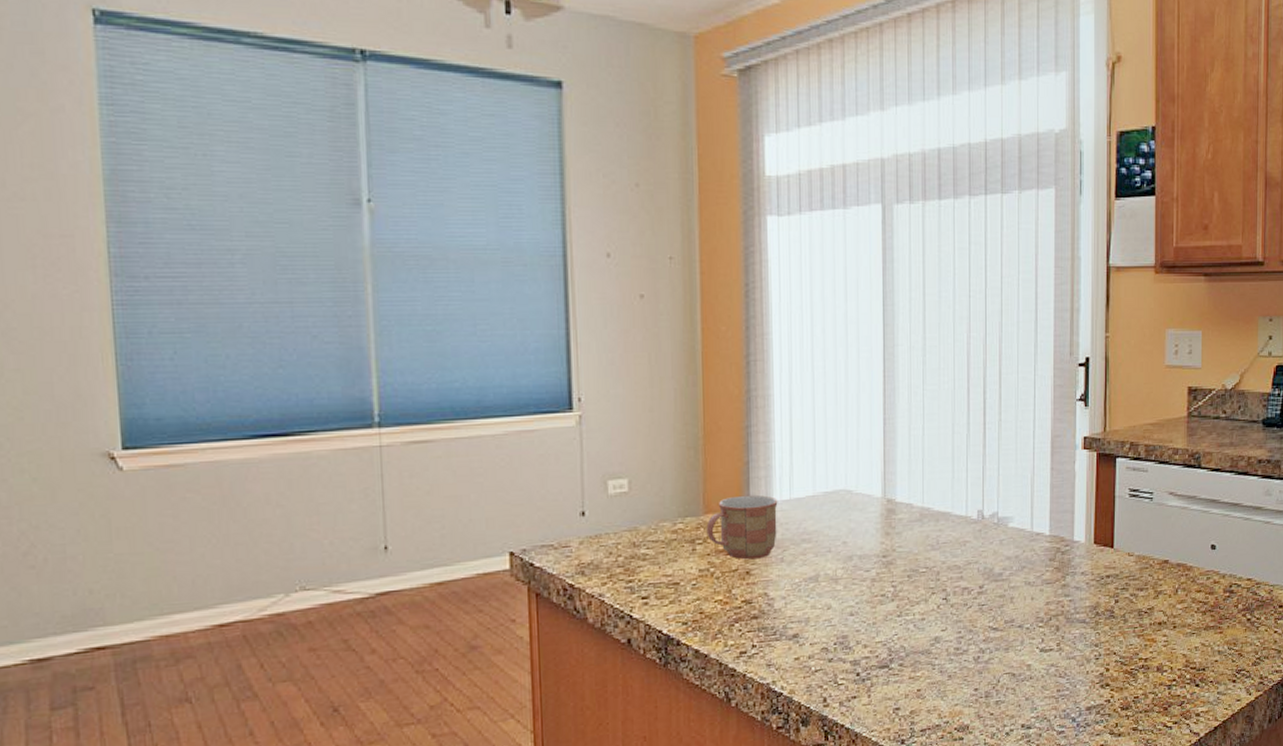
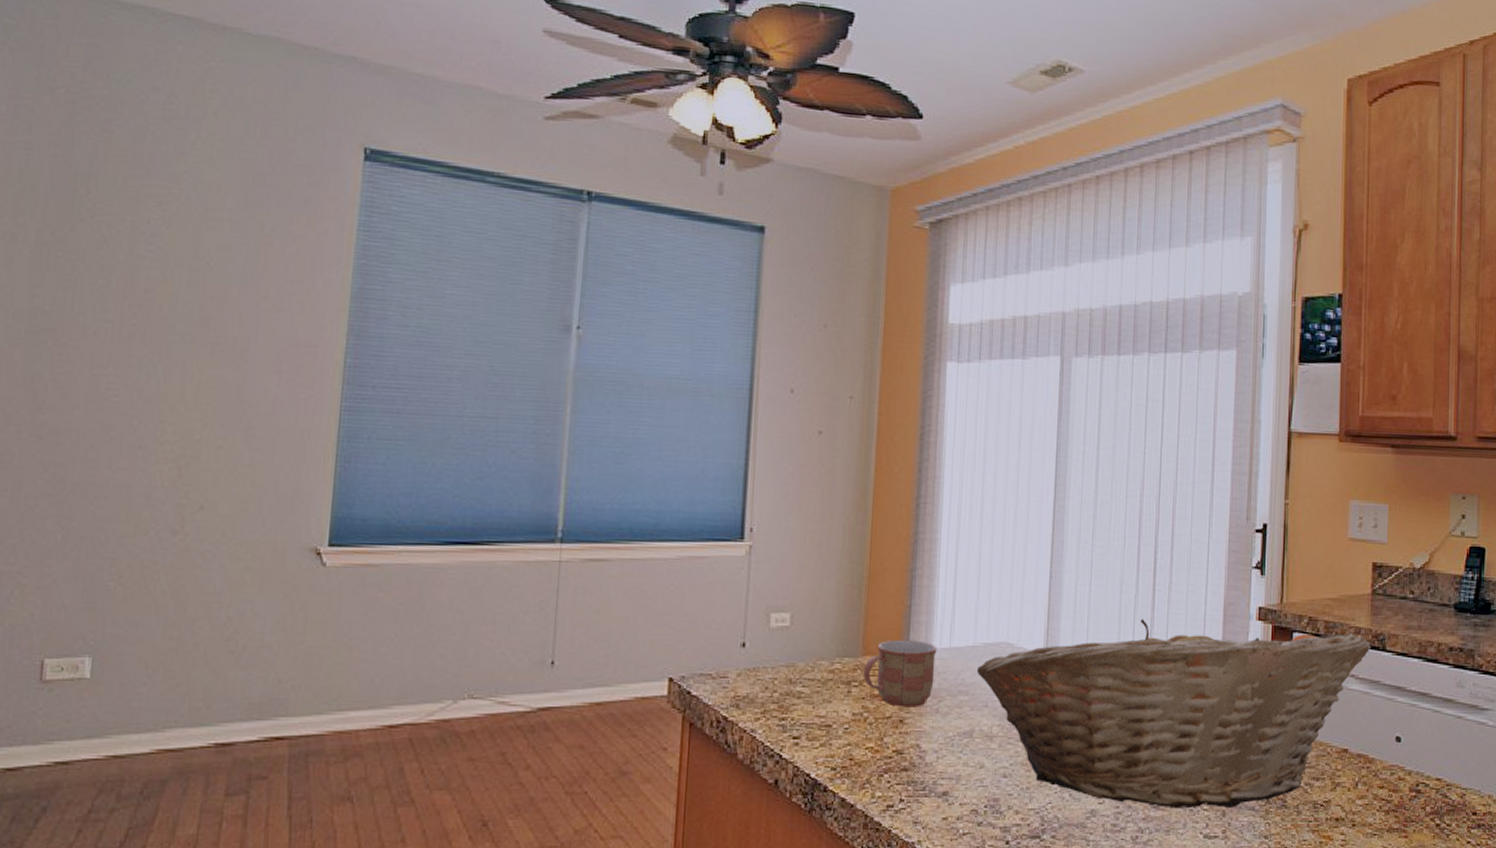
fruit basket: none [819,454,1188,629] -> present [977,619,1371,809]

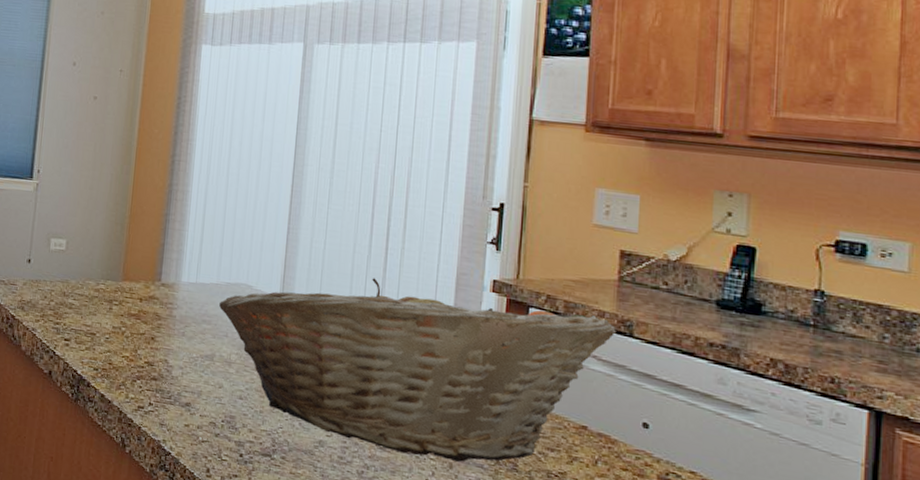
mug: present [863,639,937,708] -> none [122,270,186,329]

